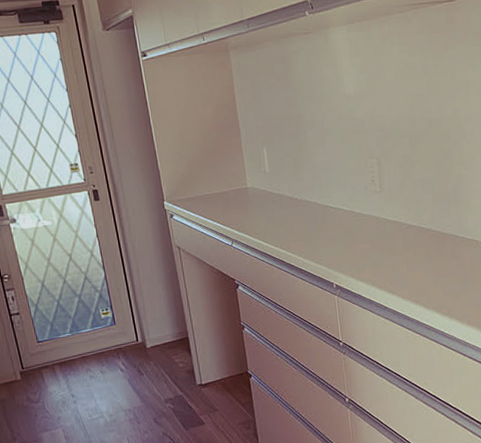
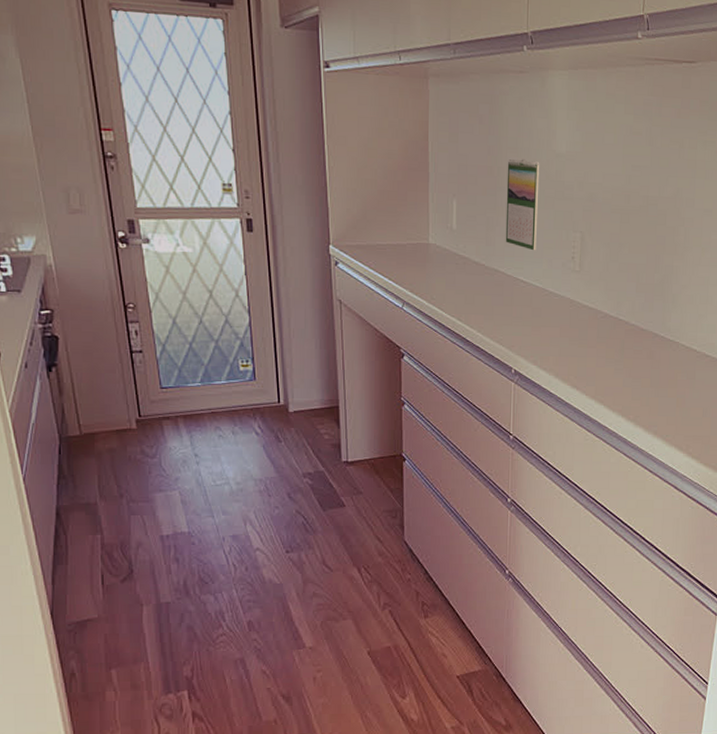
calendar: none [305,104,340,180] -> present [505,159,540,251]

